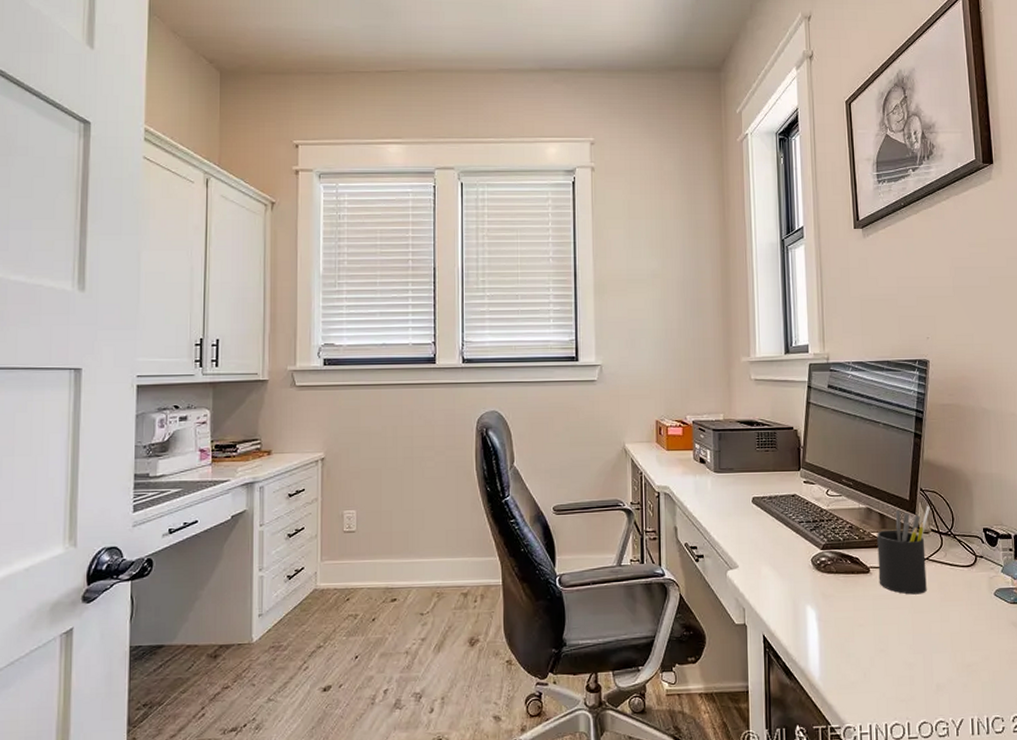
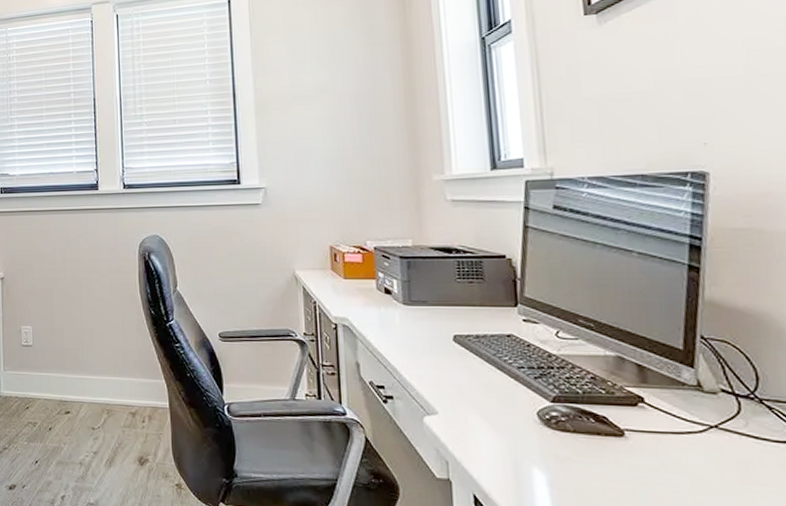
pen holder: present [877,506,931,595] -> none [633,359,719,471]

